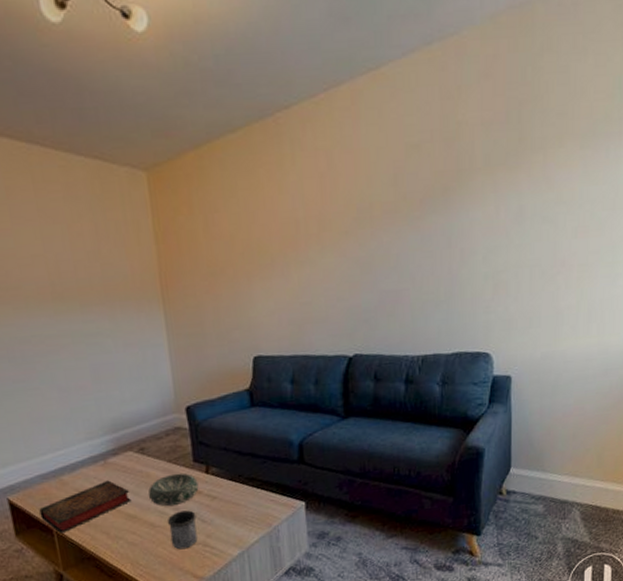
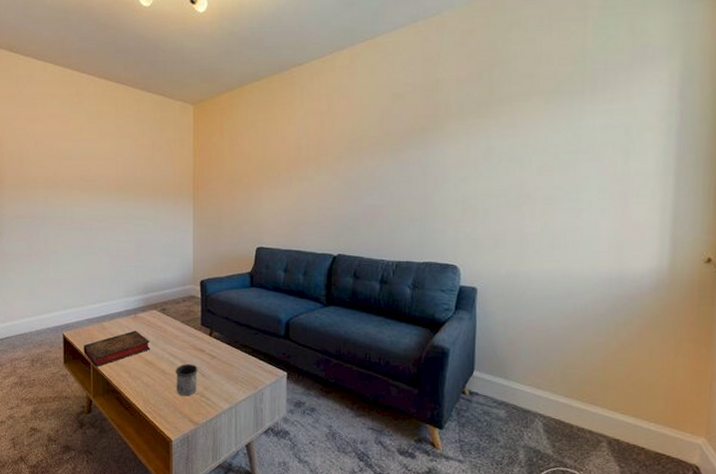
decorative bowl: present [148,473,199,506] -> none [164,332,203,358]

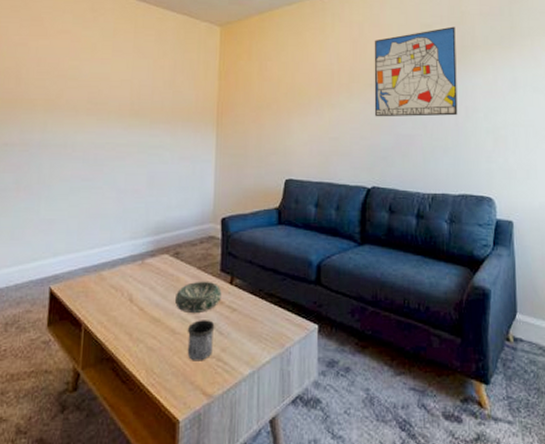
book: present [83,330,151,368] -> none [74,280,159,330]
decorative bowl: none [164,332,203,358] -> present [175,281,222,313]
wall art: none [341,95,429,189] -> present [374,26,458,117]

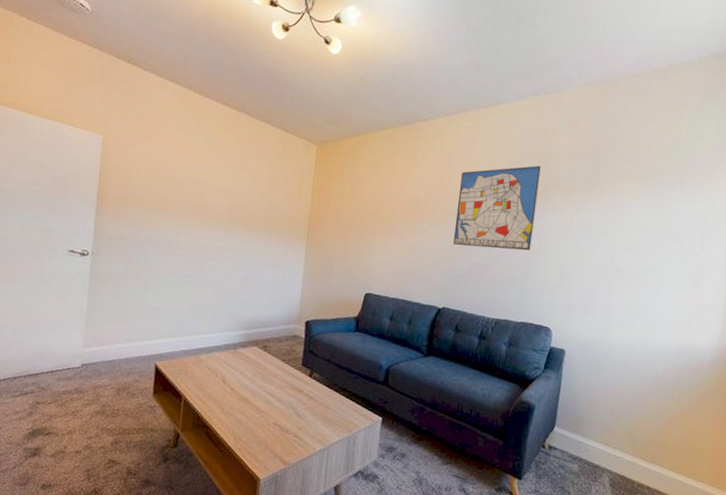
decorative bowl: present [175,281,222,313] -> none [261,371,302,397]
mug: present [187,320,215,361] -> none [269,403,294,436]

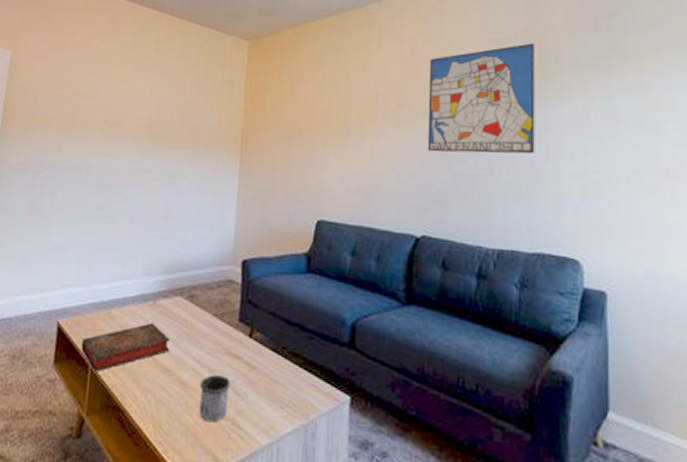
book: none [175,365,248,401] -> present [81,323,171,372]
mug: none [269,403,294,436] -> present [198,374,231,423]

